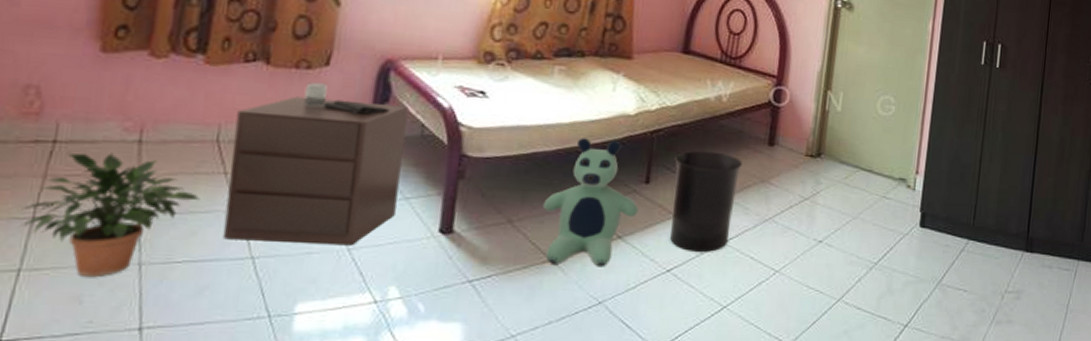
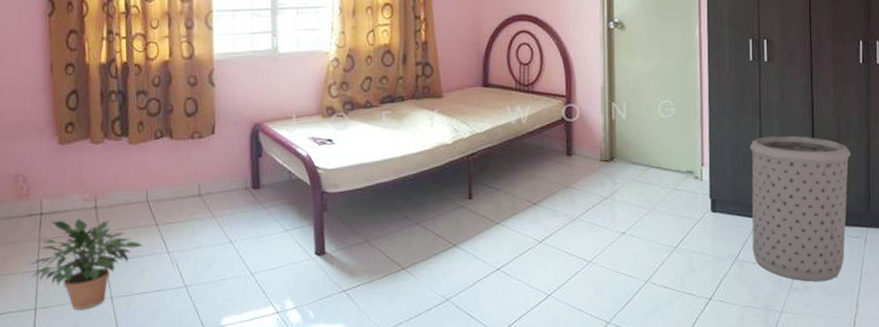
nightstand: present [222,83,409,246] -> none [157,148,281,274]
bear: present [543,138,639,267] -> none [390,166,467,272]
waste bin: present [670,150,743,253] -> none [490,166,548,252]
laundry basket: none [958,149,1072,315] -> present [749,135,852,282]

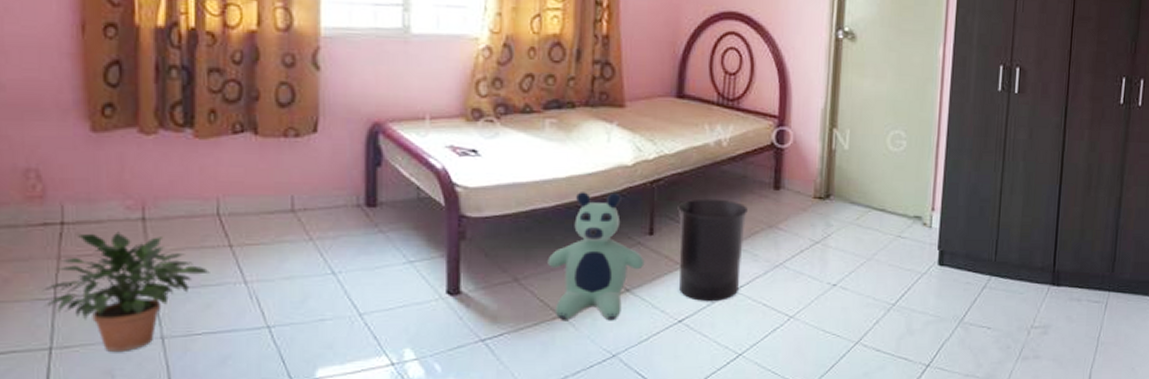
bear: none [390,166,467,272] -> present [547,192,645,321]
waste bin: none [490,166,548,252] -> present [677,198,749,302]
laundry basket: present [749,135,852,282] -> none [981,181,1101,350]

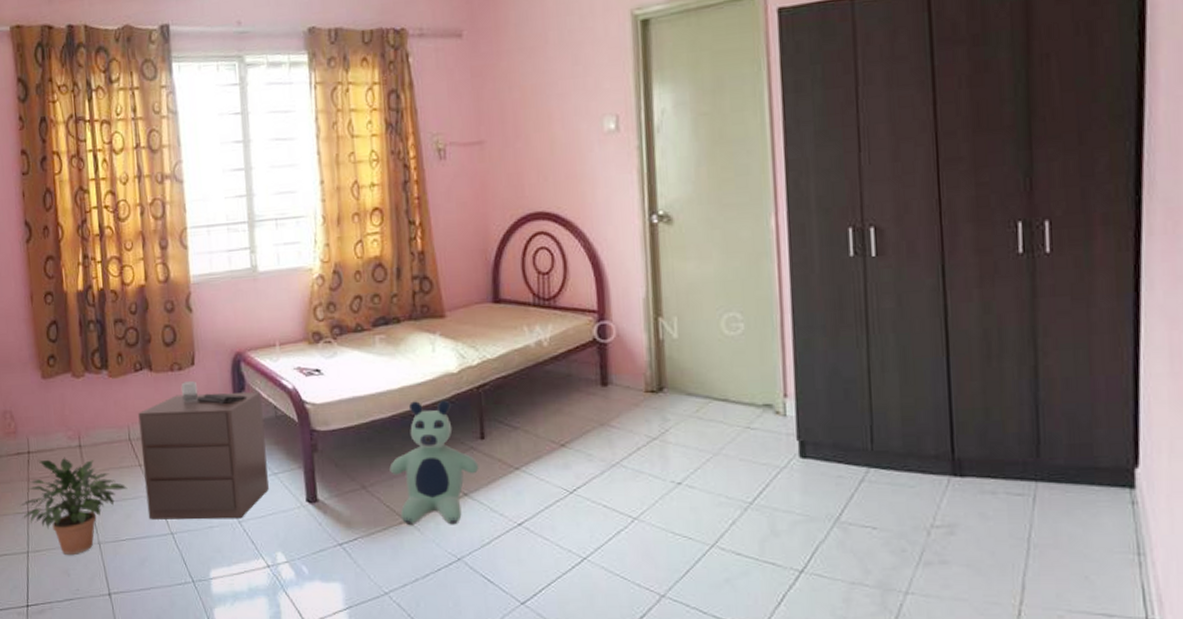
nightstand: none [233,151,402,311] -> present [138,381,269,520]
waste bin: present [677,198,749,302] -> none [505,399,578,505]

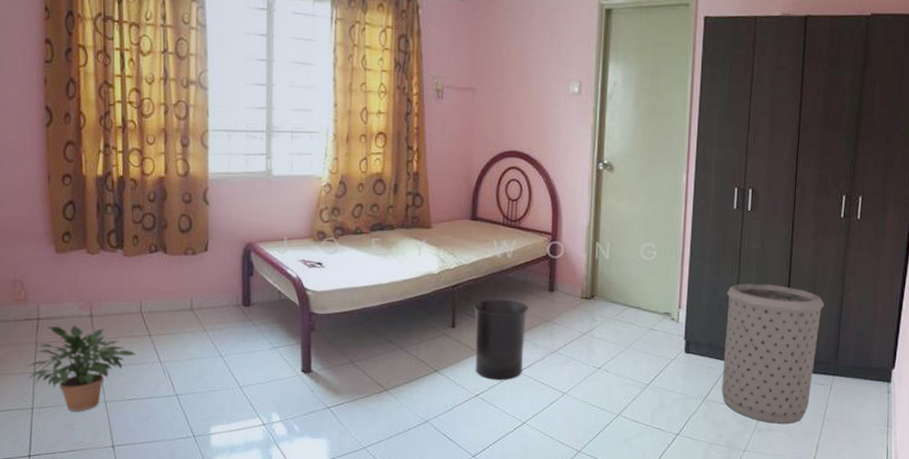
nightstand: present [138,381,269,520] -> none [151,265,269,384]
bear: present [389,400,479,525] -> none [375,294,449,394]
waste bin: none [505,399,578,505] -> present [473,299,529,381]
laundry basket: none [853,355,1009,553] -> present [721,283,825,424]

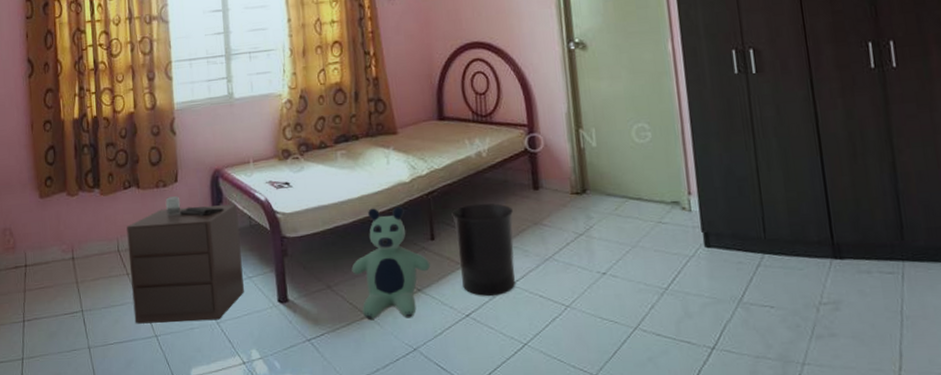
potted plant: present [23,325,136,412] -> none [14,269,116,361]
nightstand: none [151,265,269,384] -> present [126,196,244,324]
bear: none [375,294,449,394] -> present [351,206,431,320]
laundry basket: present [721,283,825,424] -> none [744,155,878,327]

